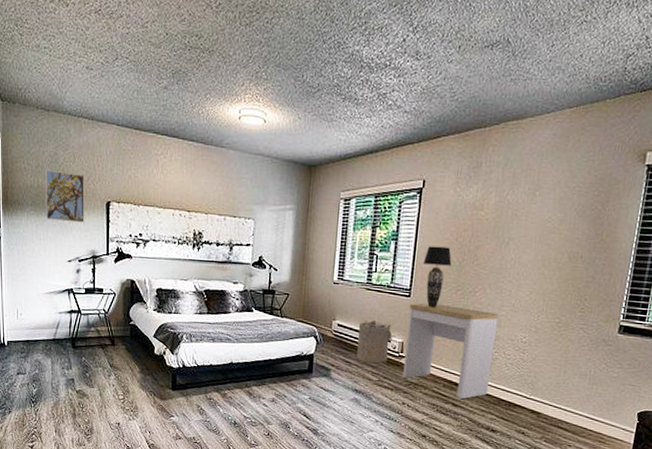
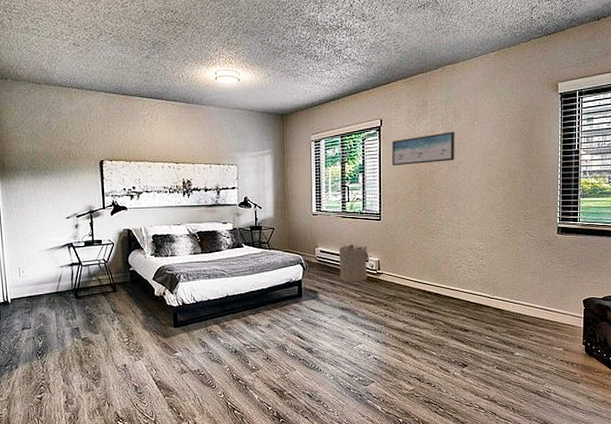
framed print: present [46,169,85,223] -> none [40,136,80,182]
desk: present [402,303,500,399] -> none [381,224,458,305]
table lamp: present [422,246,452,307] -> none [388,174,413,227]
wall art: none [431,201,511,237] -> present [392,132,455,166]

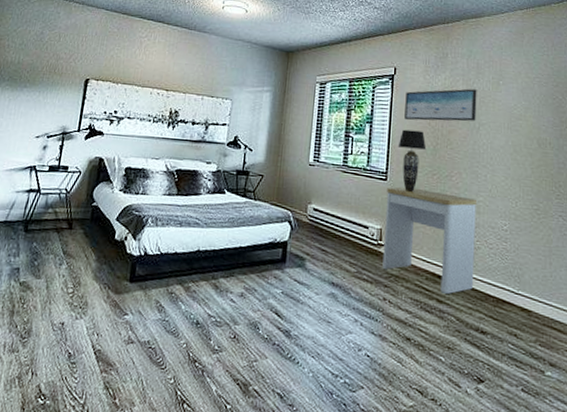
laundry hamper: present [338,244,373,283] -> none [333,204,374,253]
desk: none [381,224,458,305] -> present [382,187,478,294]
table lamp: none [388,174,413,227] -> present [398,129,427,192]

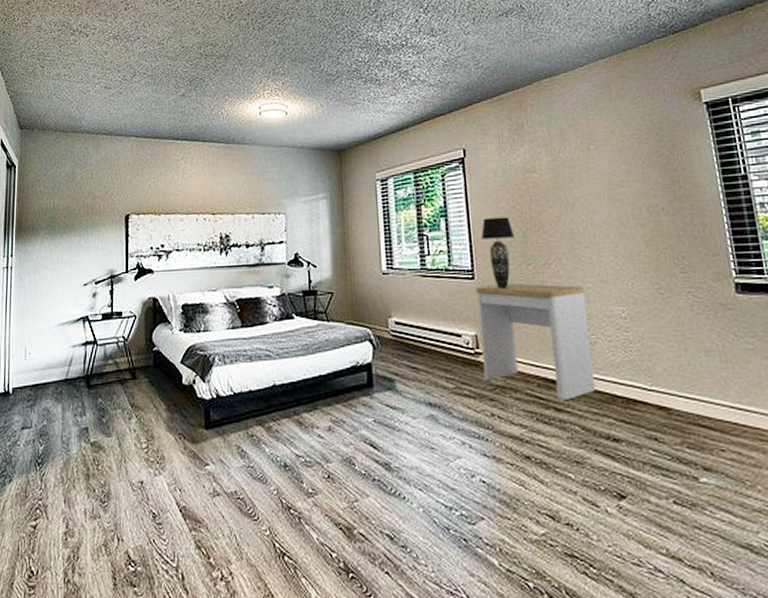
wall art: present [404,88,477,122] -> none [481,159,569,207]

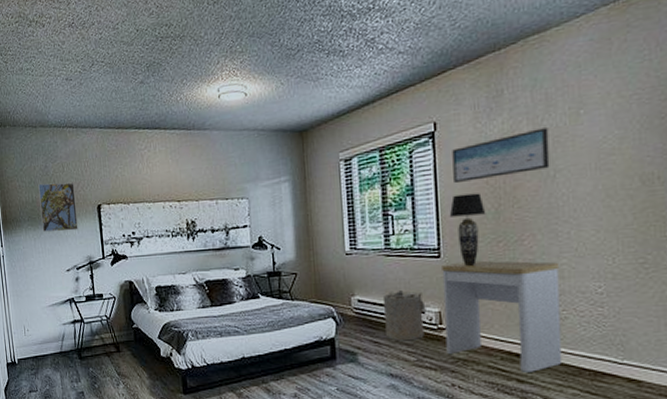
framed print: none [61,189,102,242] -> present [38,182,78,232]
laundry hamper: none [419,312,467,367] -> present [382,291,431,341]
wall art: none [481,159,569,207] -> present [452,127,550,184]

